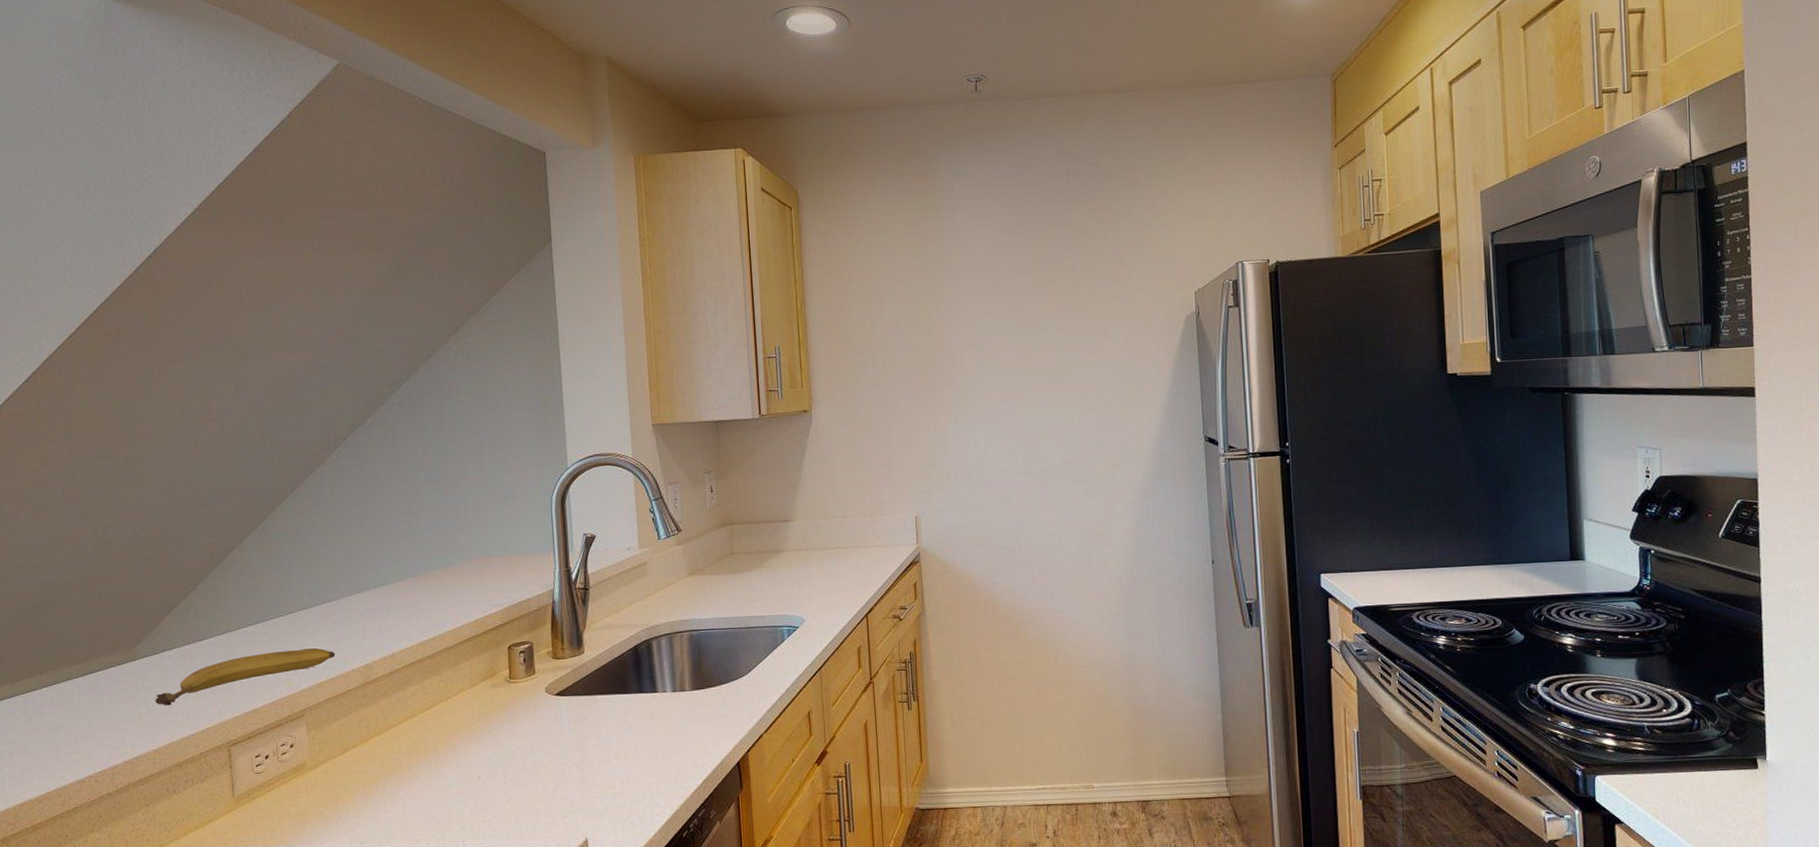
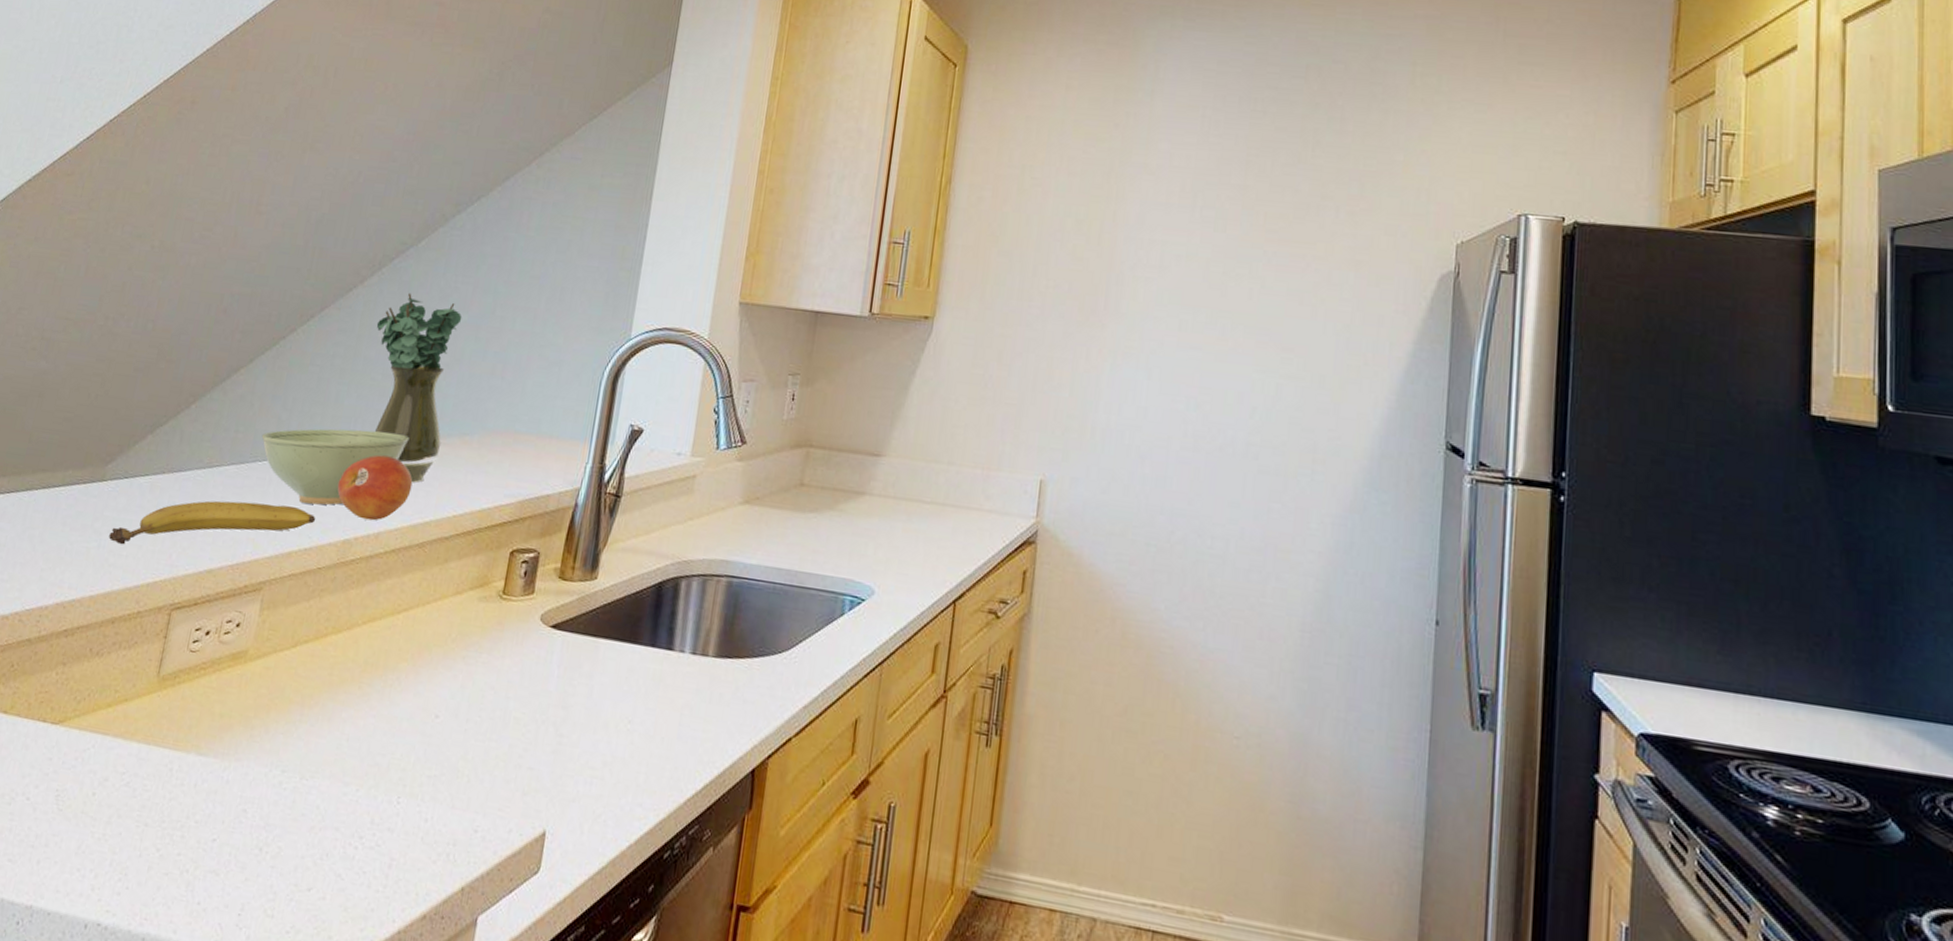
bowl: none [268,575,400,644] -> present [261,428,410,505]
vase: none [345,463,428,611] -> present [374,292,462,483]
fruit: none [346,594,412,647] -> present [337,455,413,521]

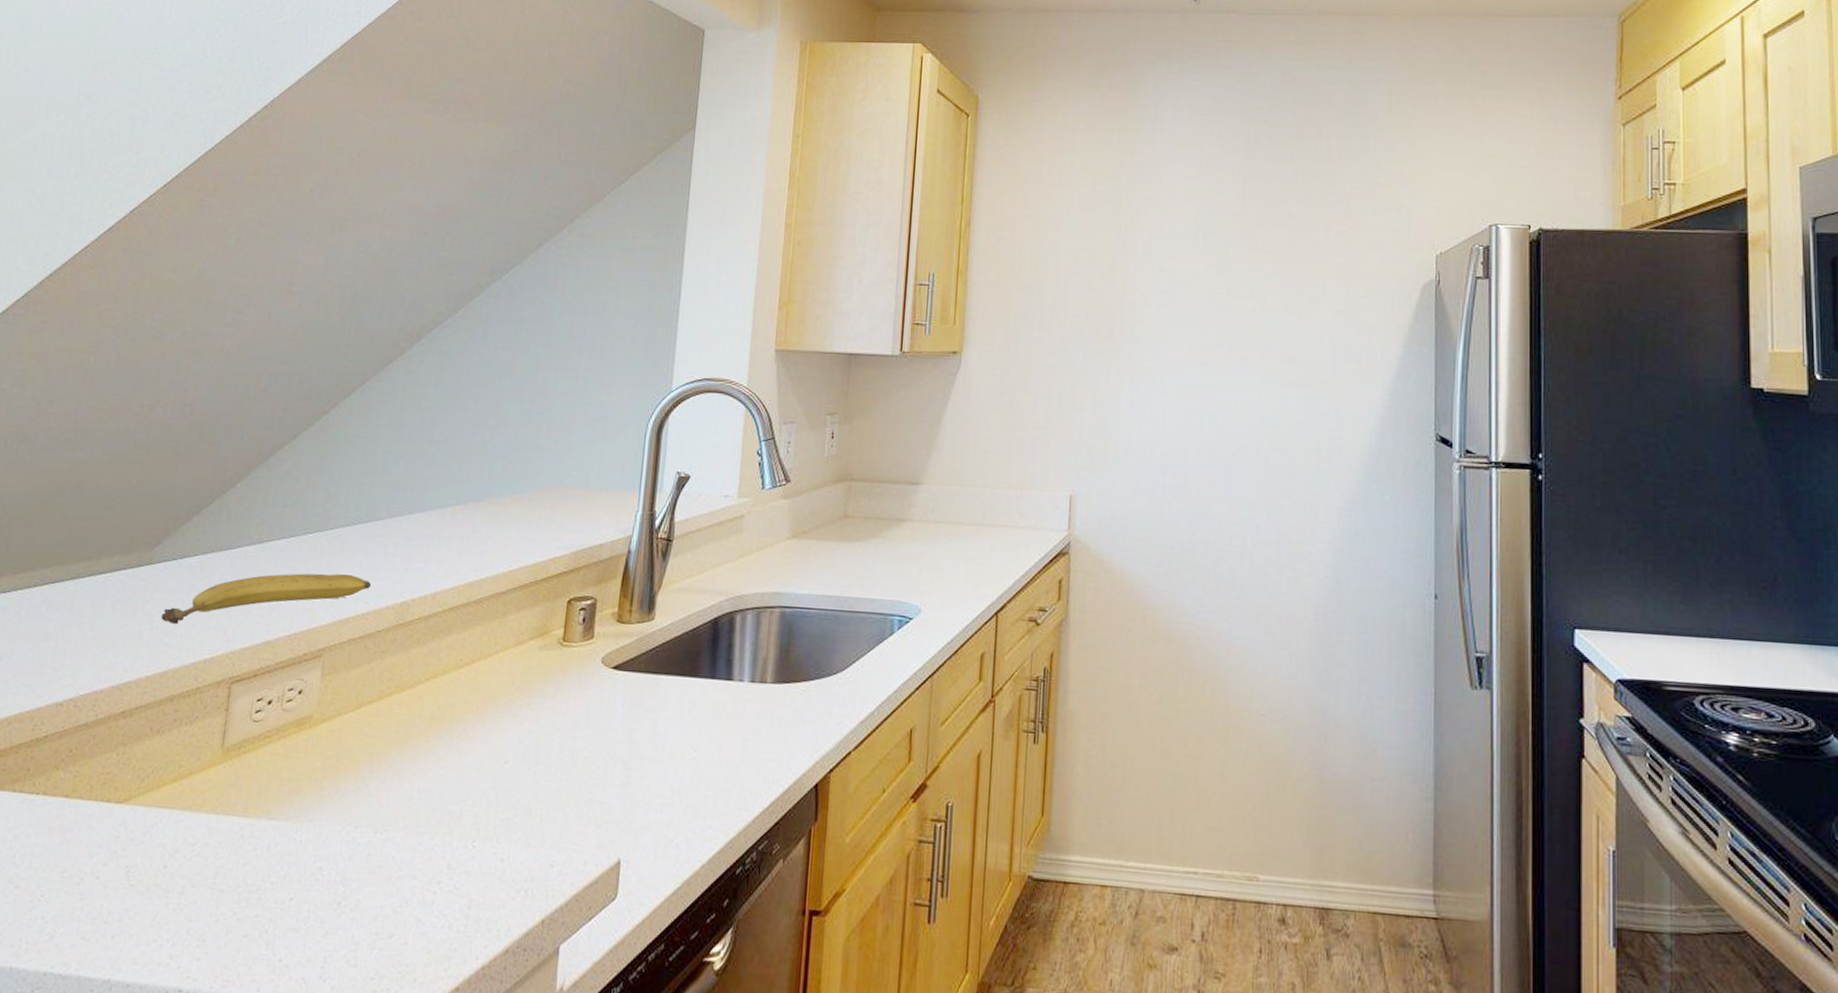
bowl: present [261,428,410,505] -> none [310,496,460,571]
fruit: present [337,455,413,521] -> none [390,518,466,582]
vase: present [374,292,462,483] -> none [419,361,504,543]

